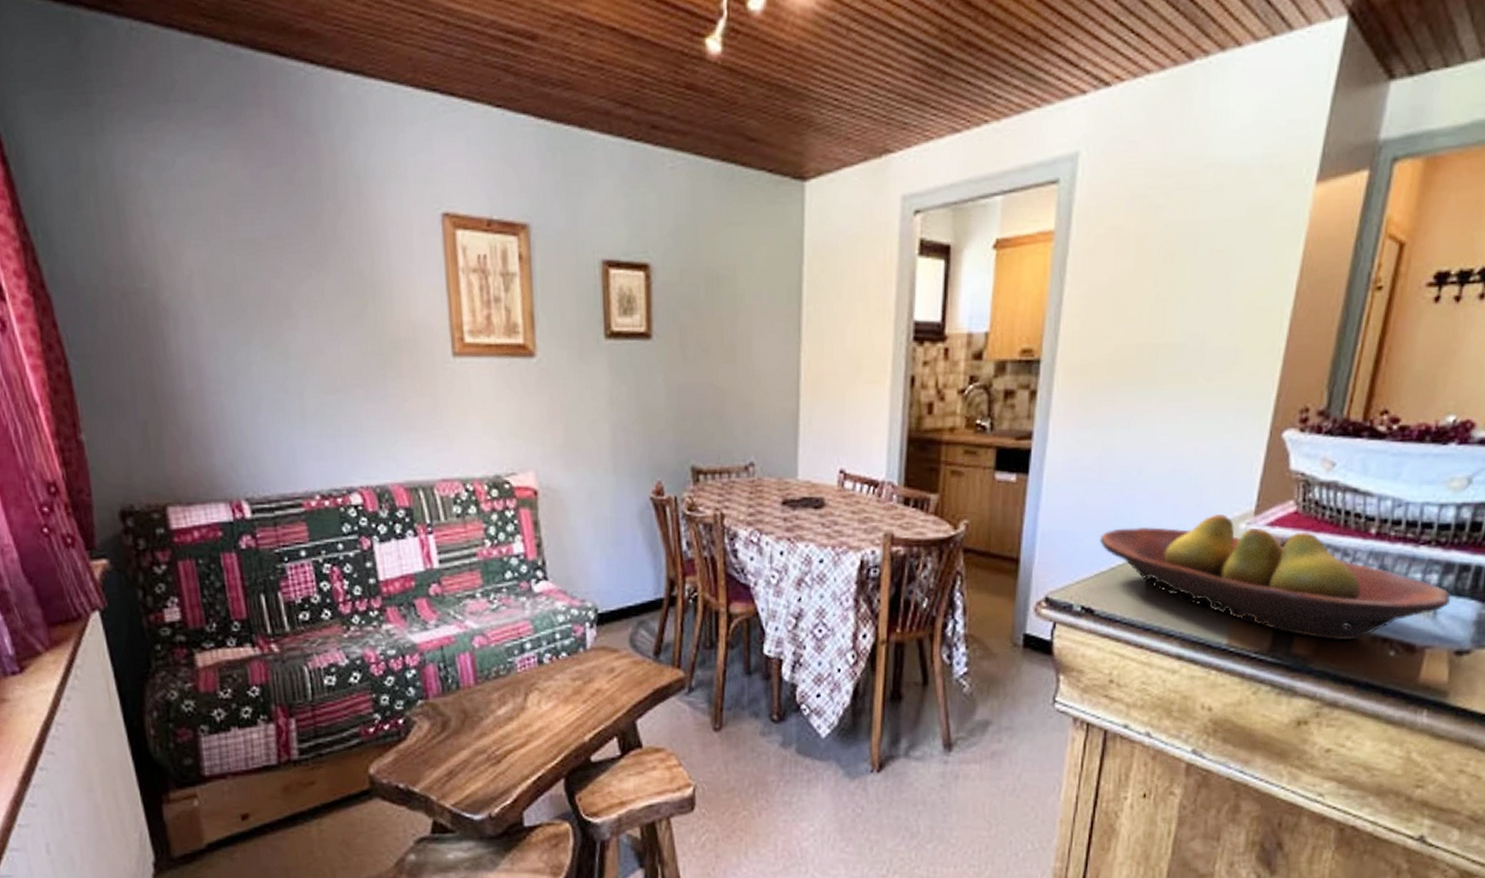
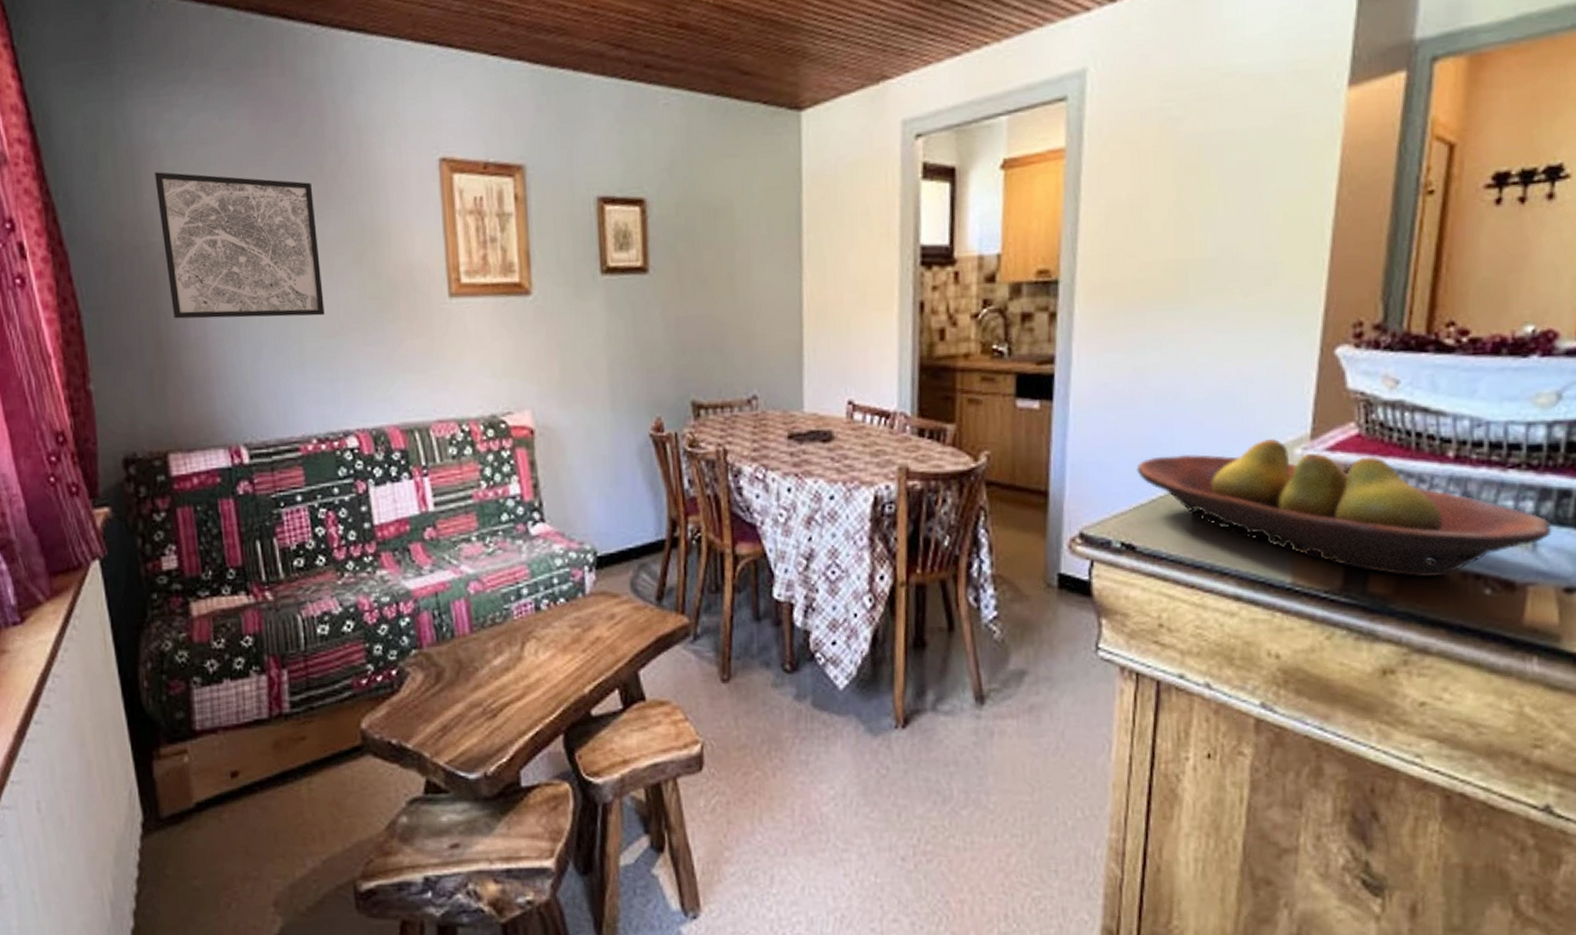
wall art: none [141,214,326,371] -> present [155,172,325,319]

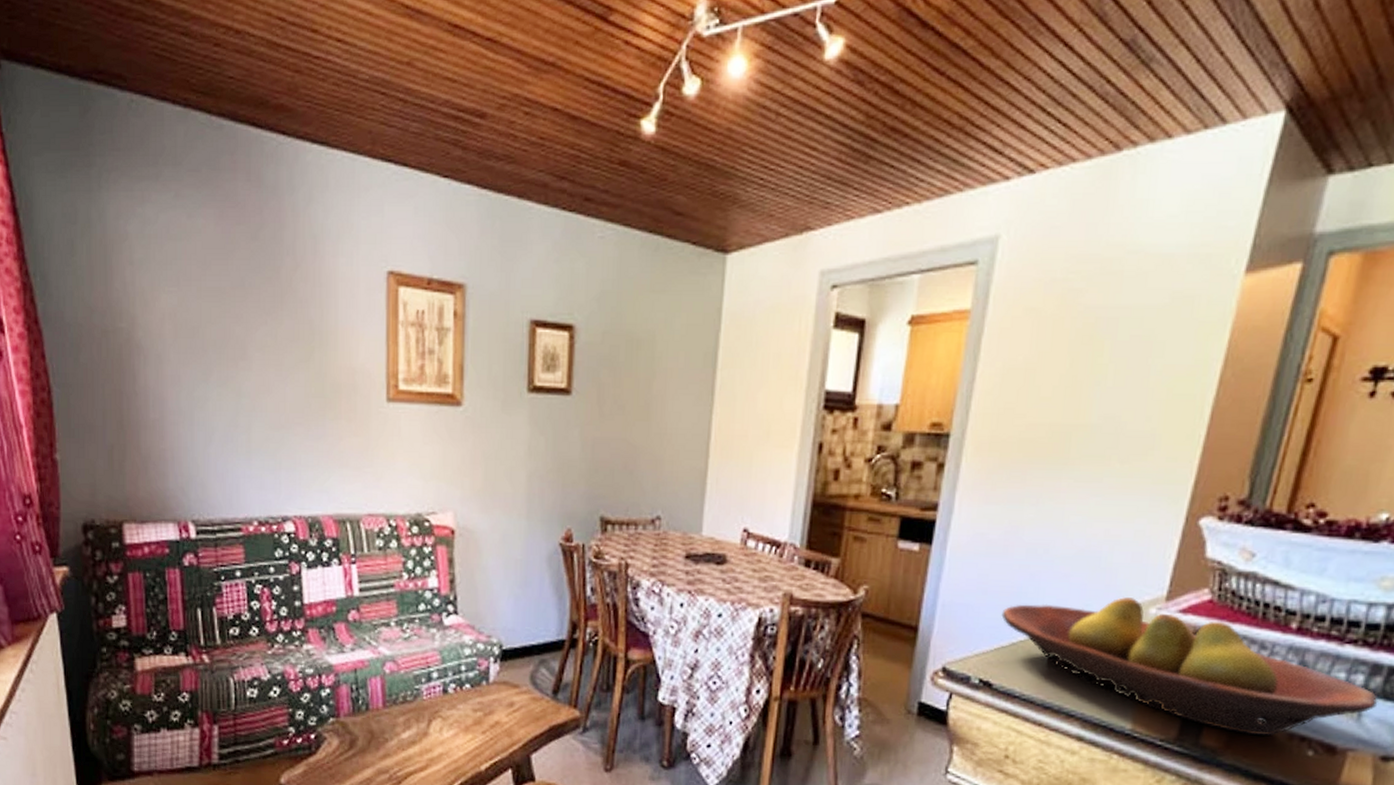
wall art: present [155,172,325,319] -> none [125,263,272,409]

